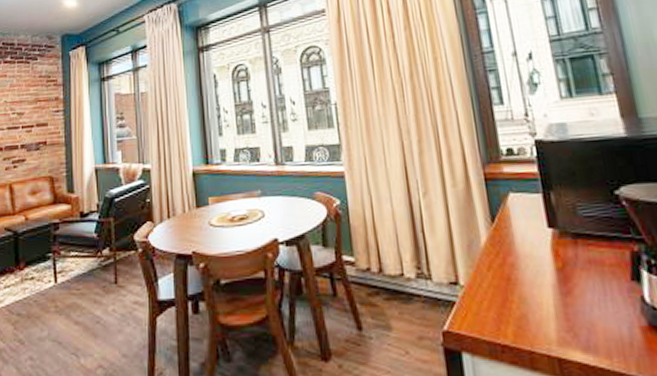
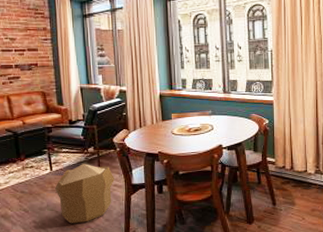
pouf: none [59,272,135,362] -> present [55,164,114,224]

